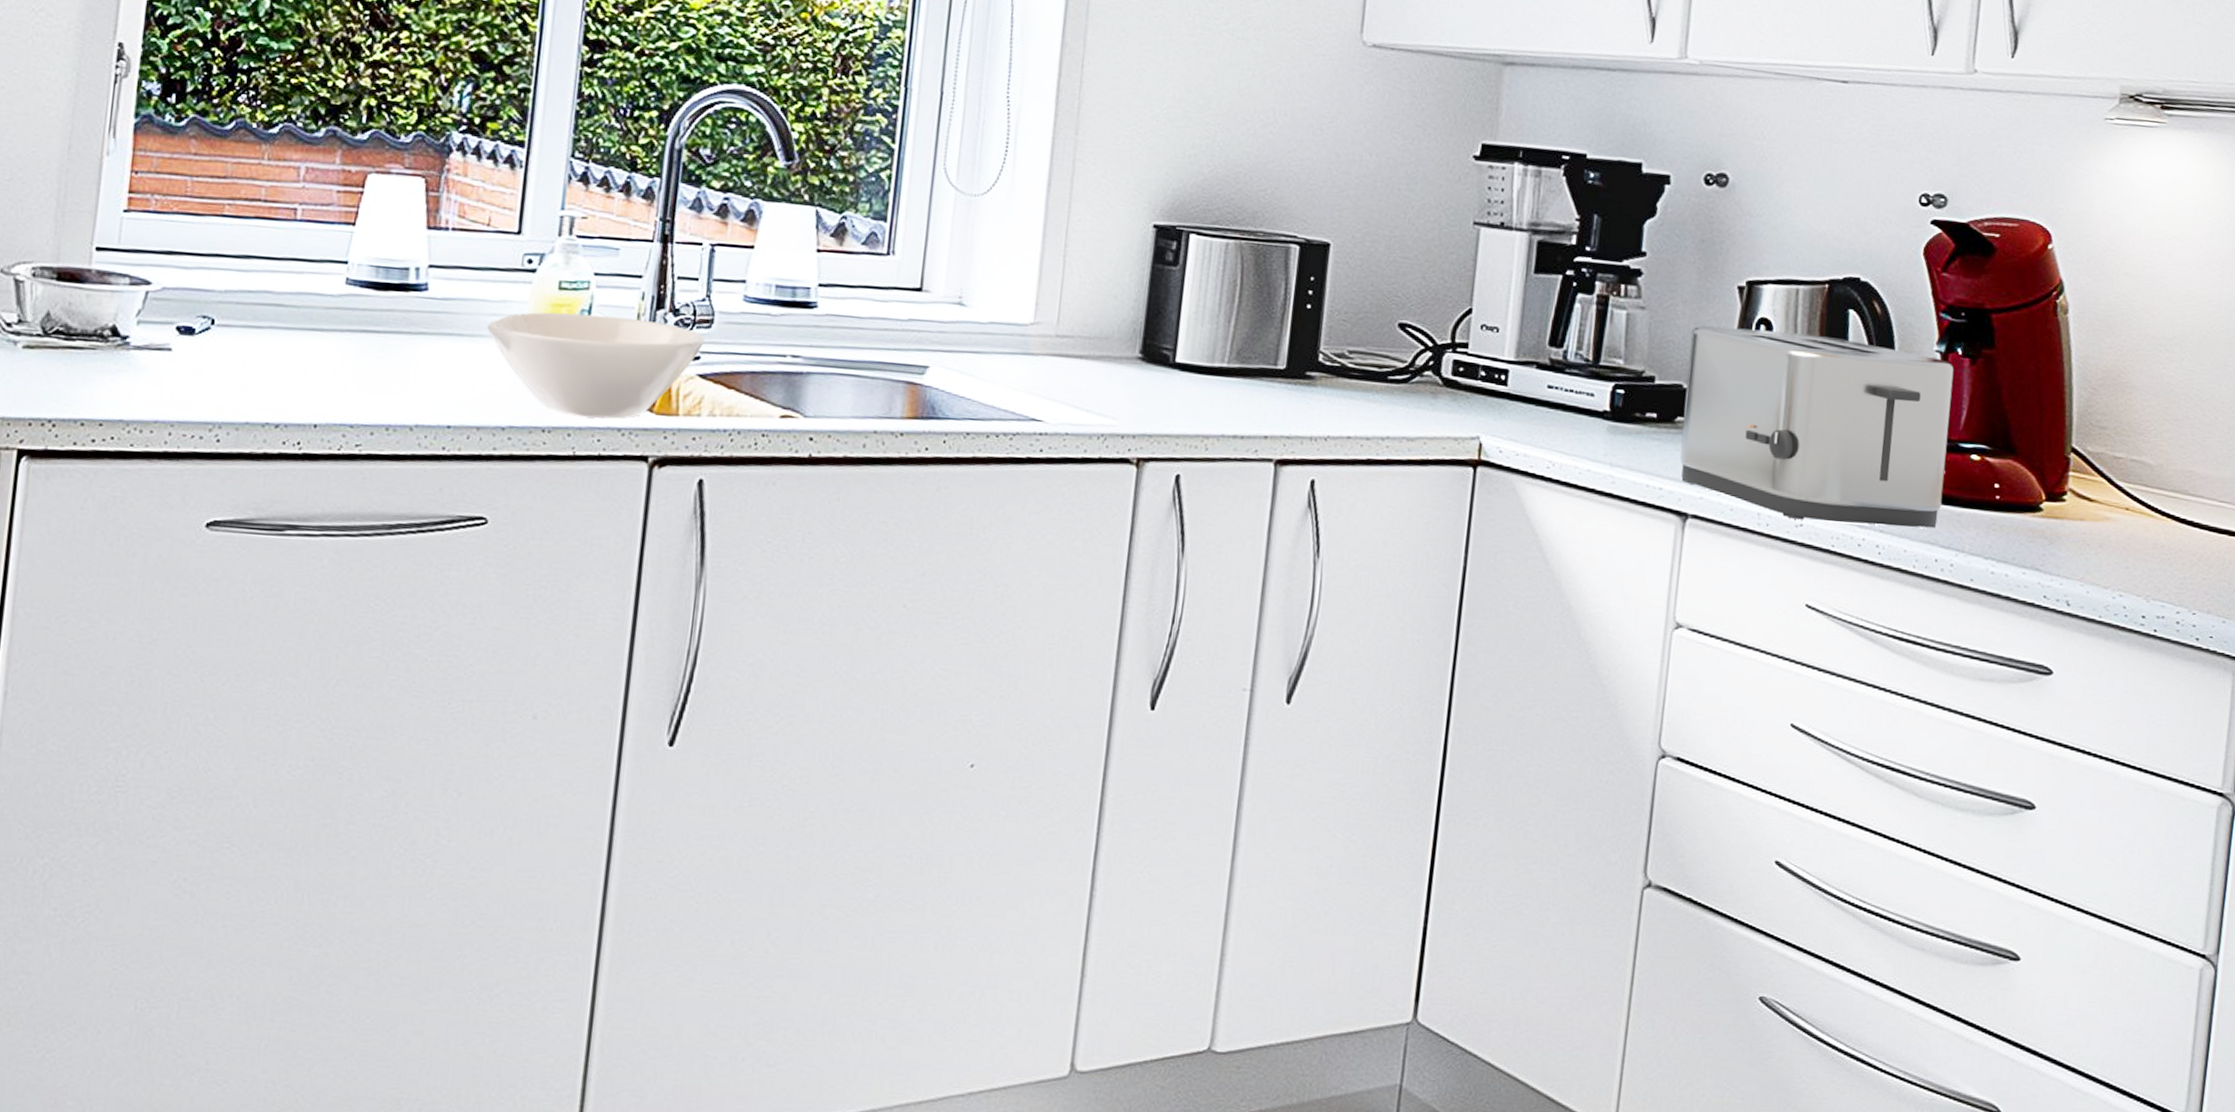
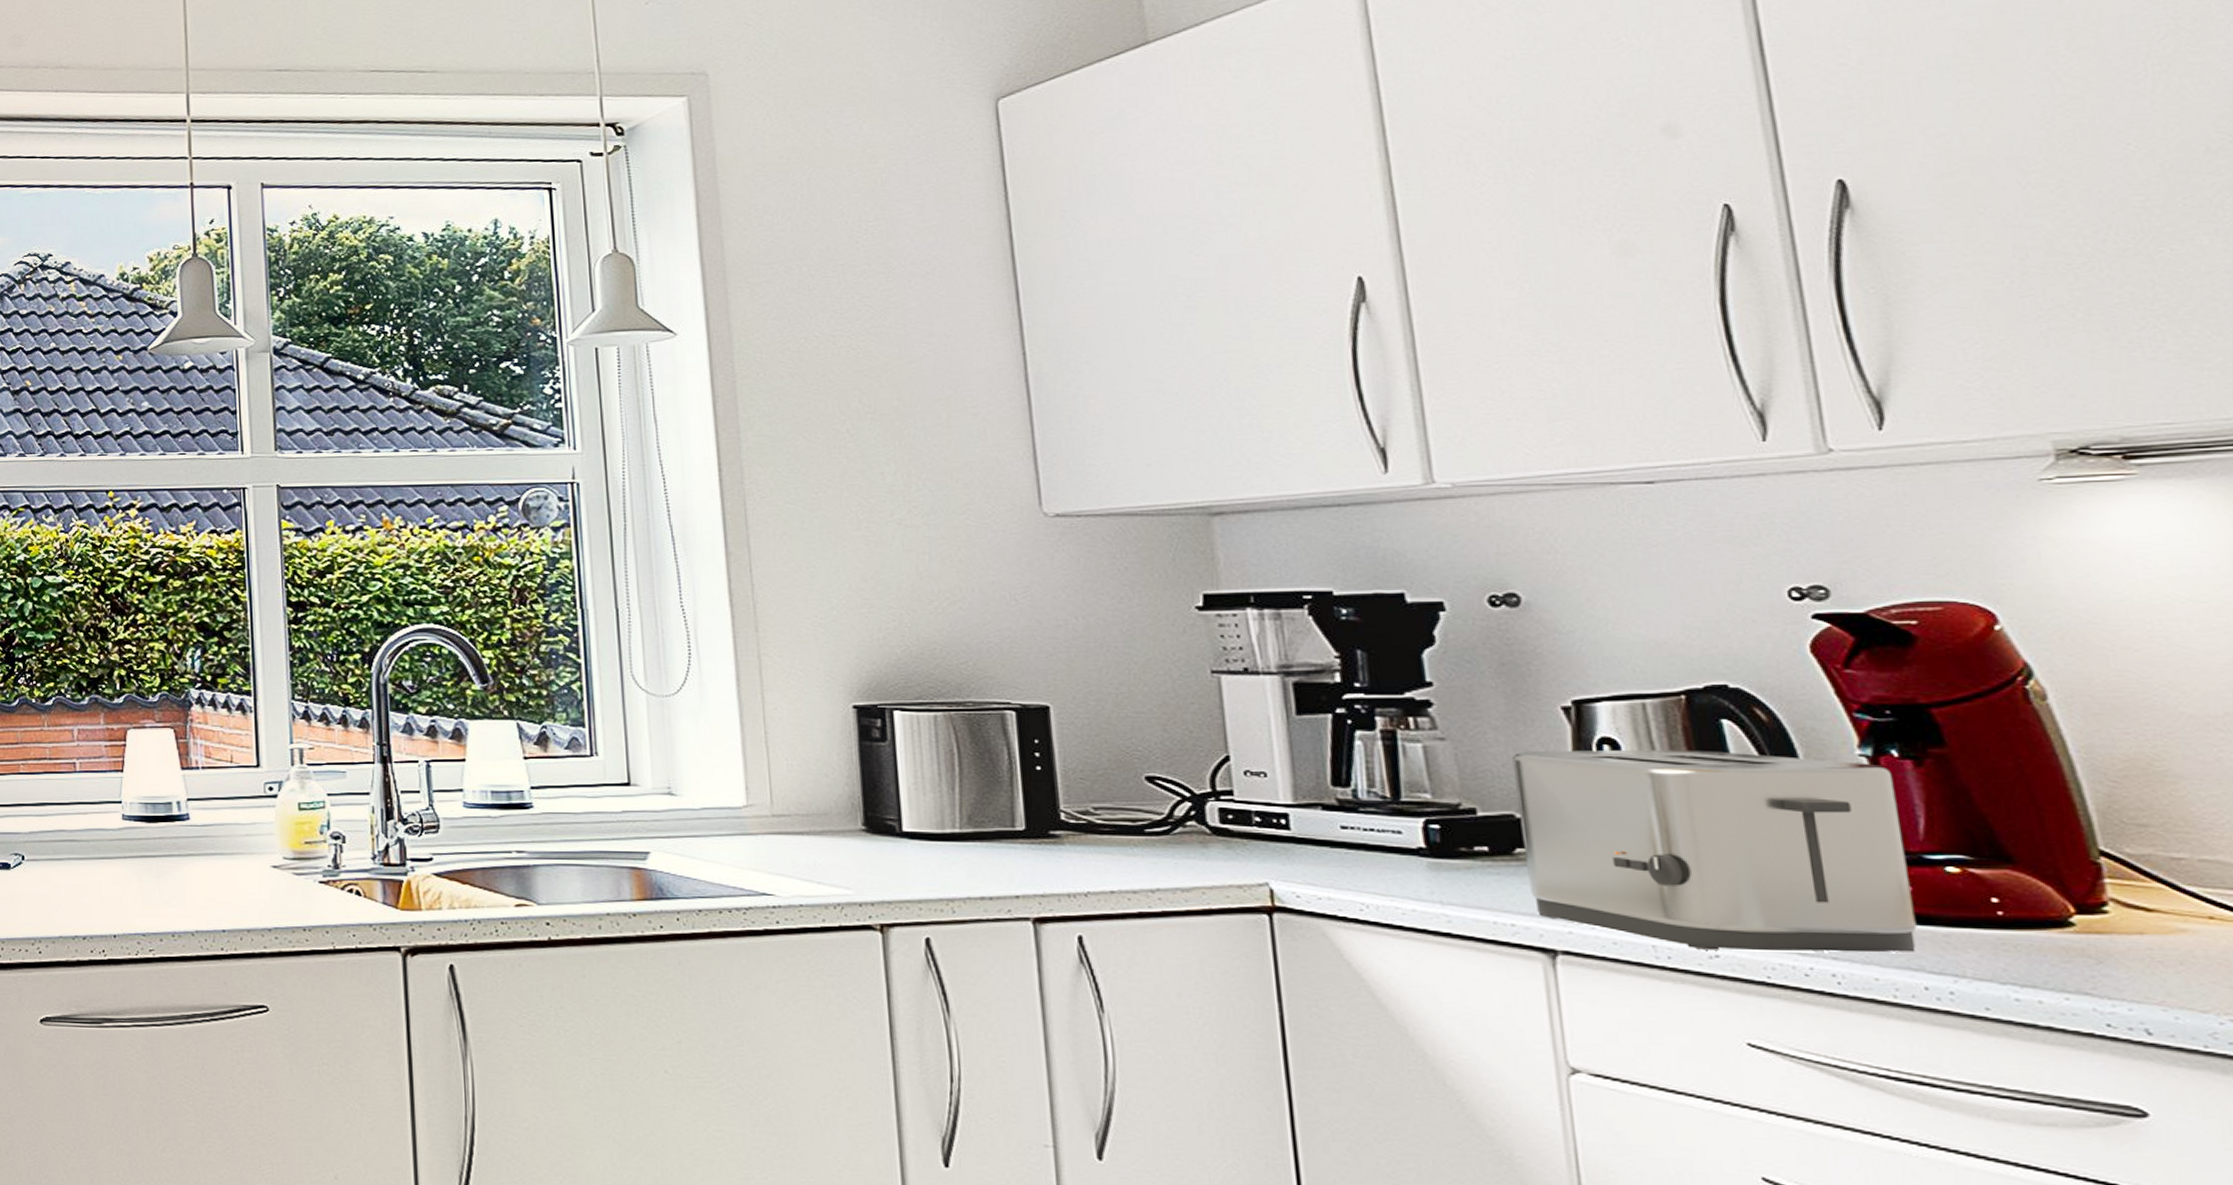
bowl: present [487,312,704,420] -> none [243,829,434,918]

